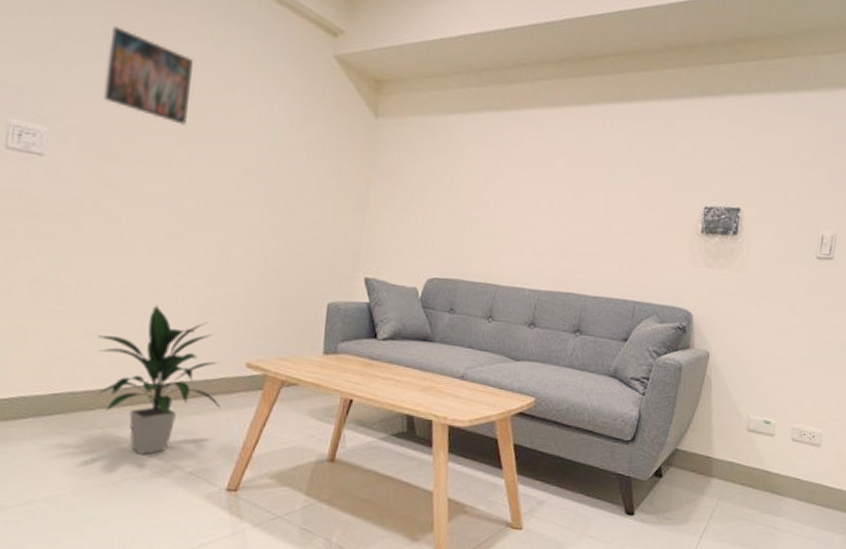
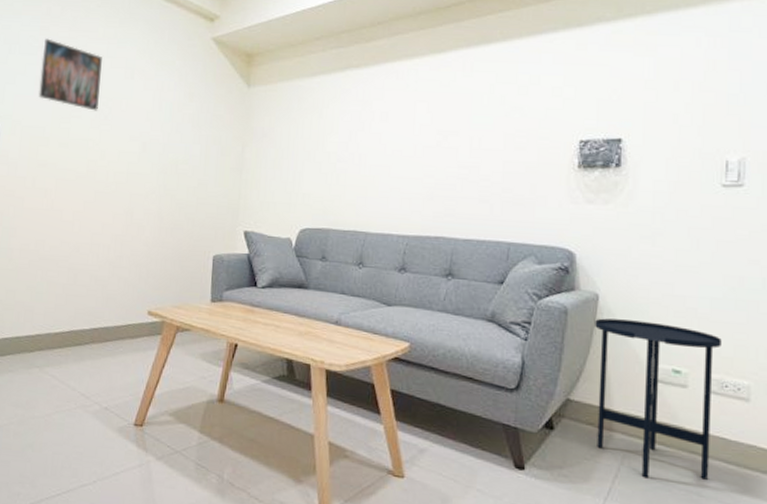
indoor plant: present [97,304,222,455] -> none [35,262,129,391]
side table: none [697,374,804,517] -> present [595,318,722,480]

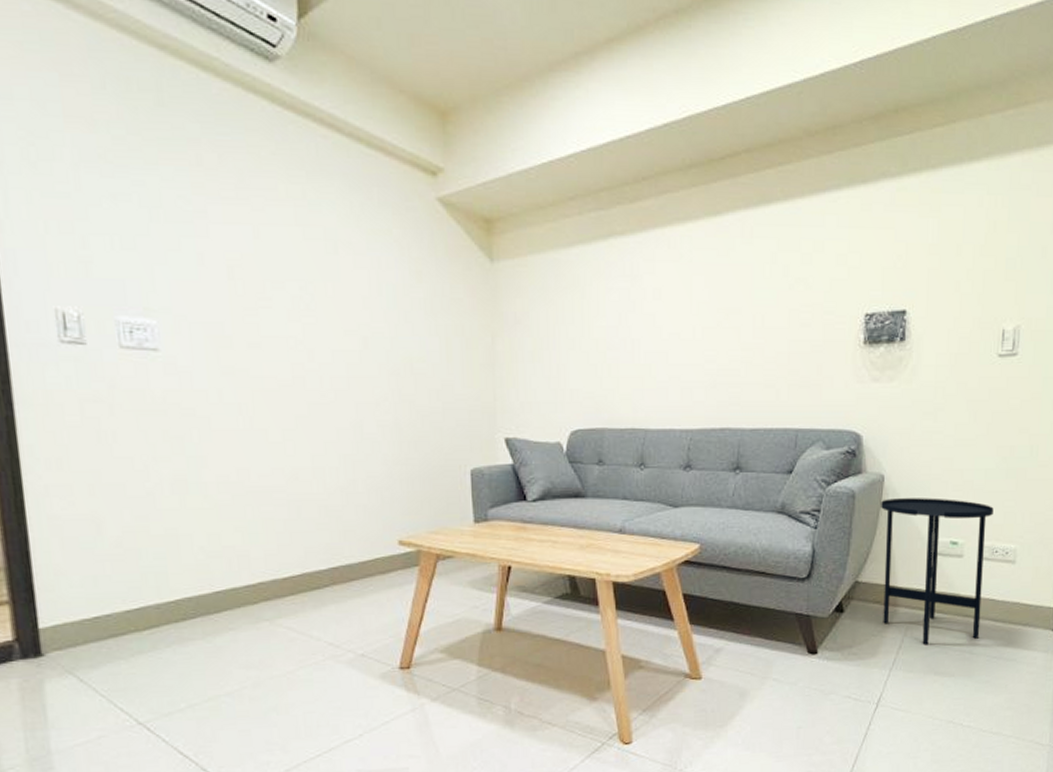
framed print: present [38,38,102,111] -> none [199,199,295,299]

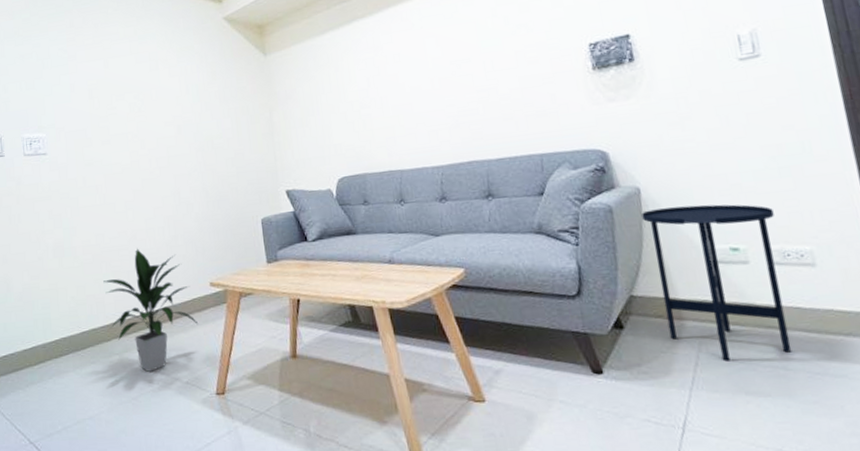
indoor plant: none [248,491,381,642] -> present [103,248,199,372]

